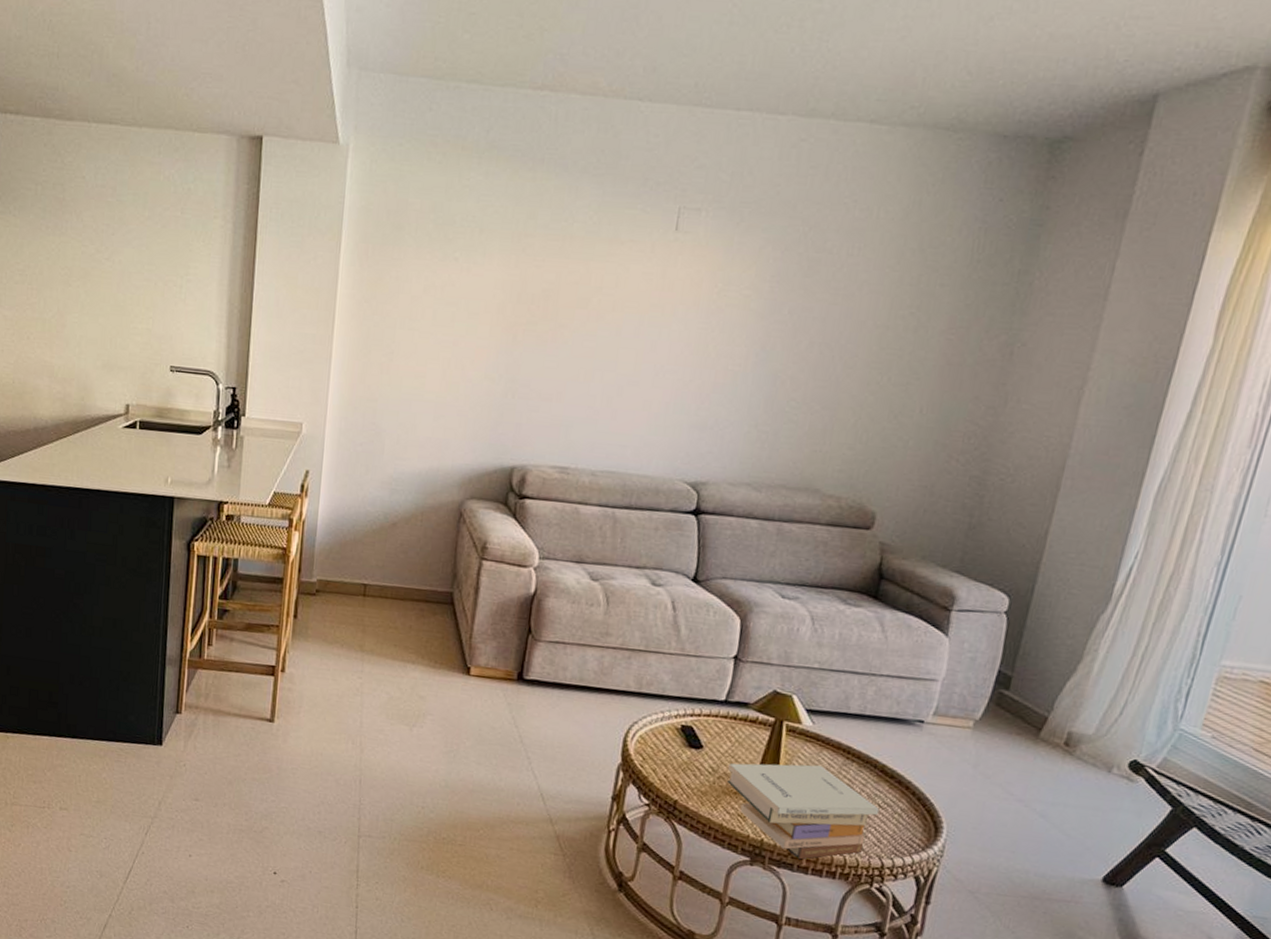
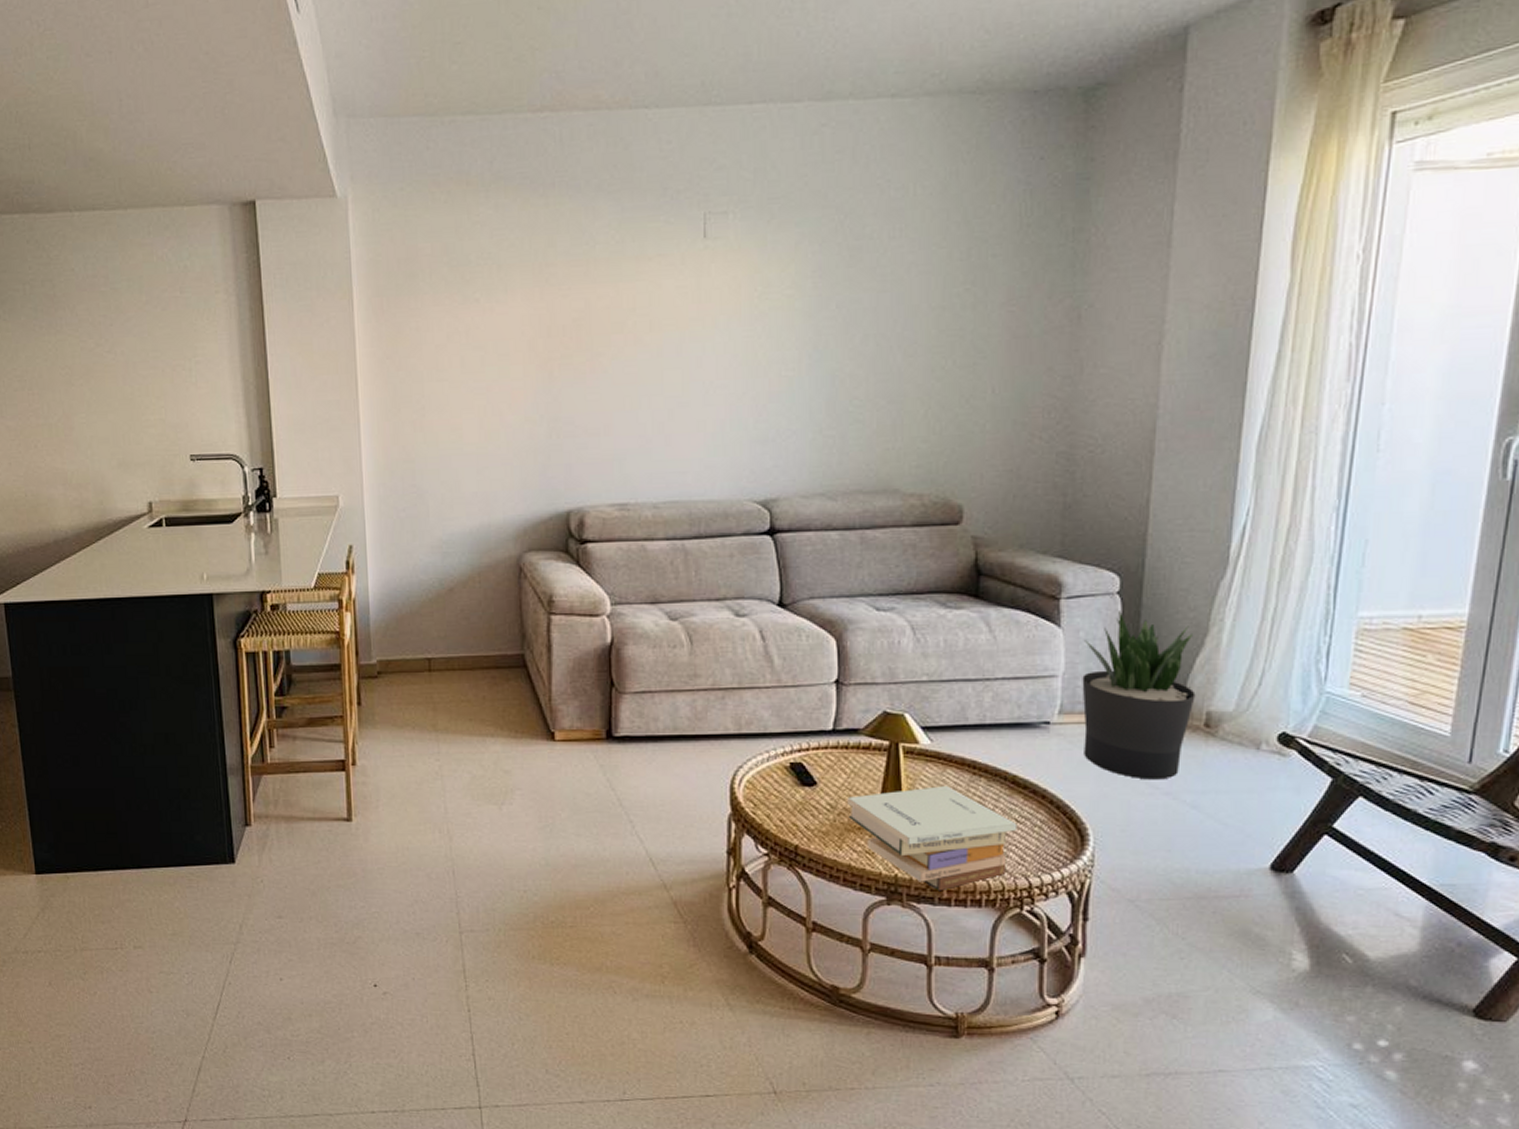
planter: none [950,629,1067,788] -> present [1082,611,1196,780]

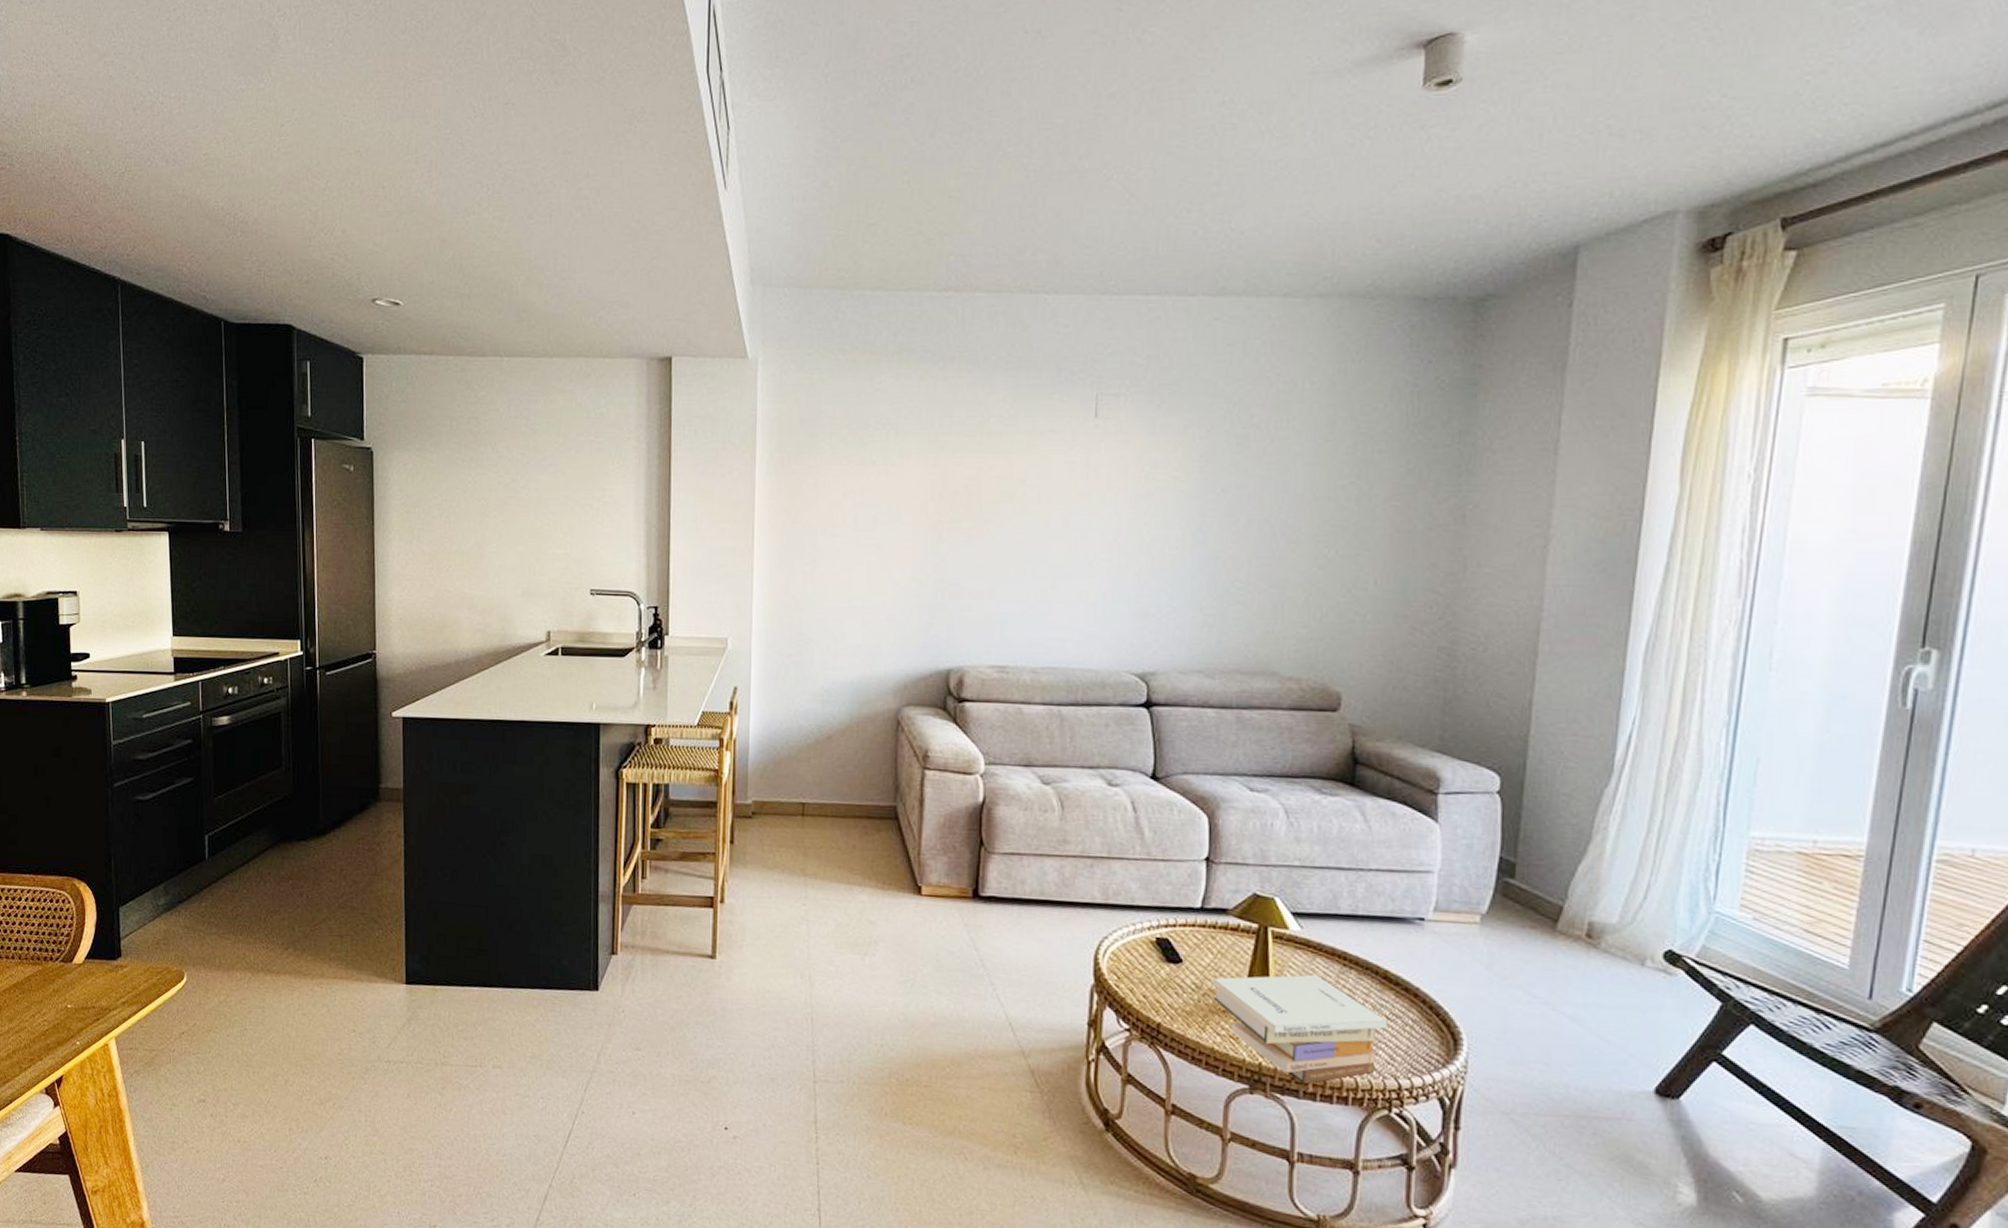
planter: present [1082,611,1196,780] -> none [1458,811,1577,989]

